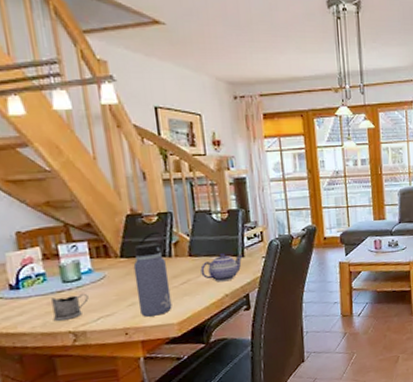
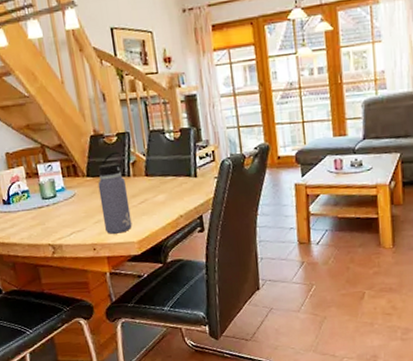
tea glass holder: present [51,293,89,321] -> none [34,209,63,234]
teapot: present [200,252,243,282] -> none [156,172,195,203]

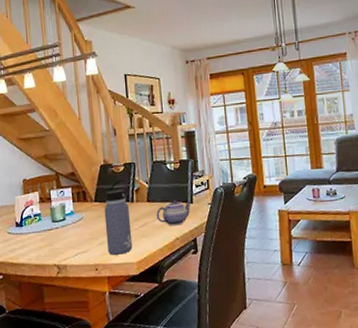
teapot: none [156,172,195,203] -> present [156,199,191,226]

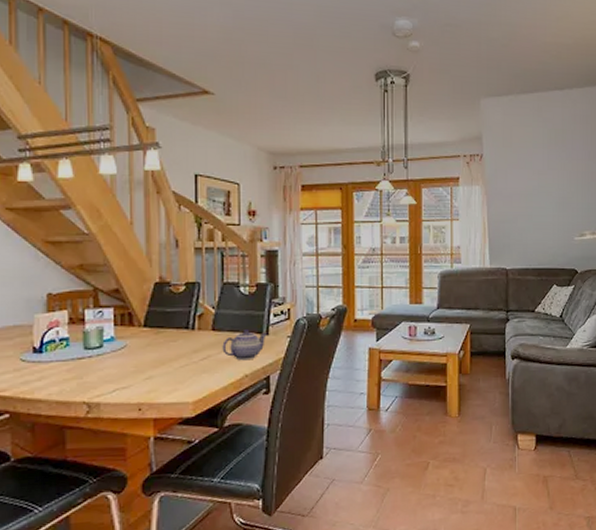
water bottle: present [104,179,133,255] -> none [155,302,189,393]

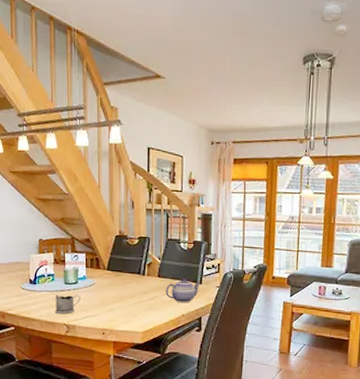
tea glass holder: none [69,362,107,389] -> present [54,294,81,314]

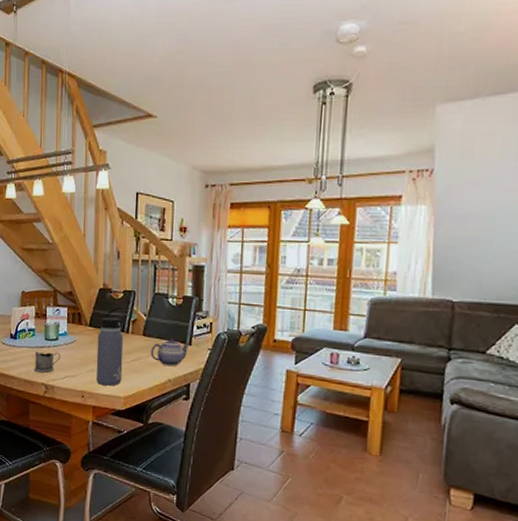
water bottle: none [115,252,141,323] -> present [96,307,125,386]

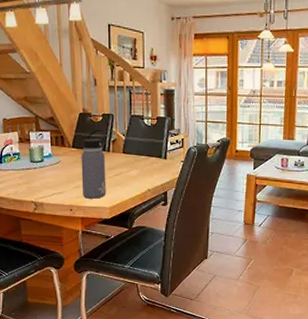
tea glass holder: present [34,351,61,373] -> none [22,172,47,192]
teapot: present [150,337,190,367] -> none [131,153,165,178]

